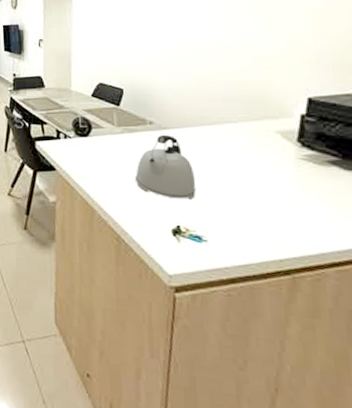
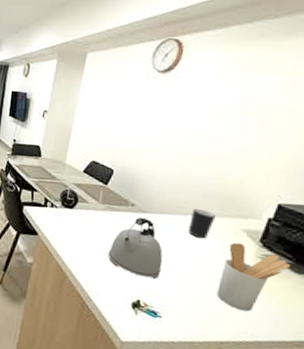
mug: none [216,117,243,148] -> present [188,209,216,239]
utensil holder: none [262,146,337,221] -> present [217,242,290,312]

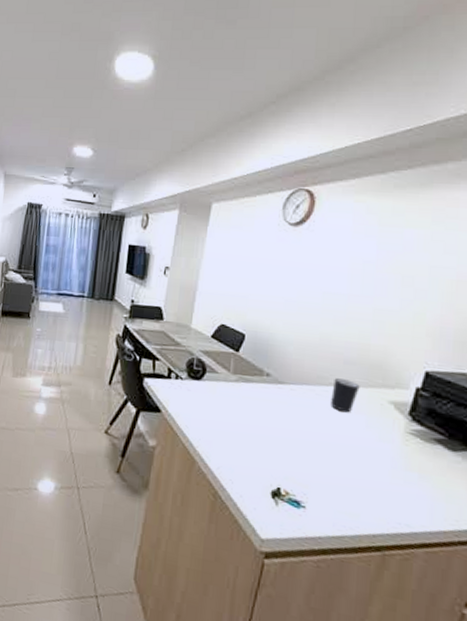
kettle: present [108,217,163,279] -> none [242,389,304,462]
utensil holder: present [217,242,290,312] -> none [366,416,443,497]

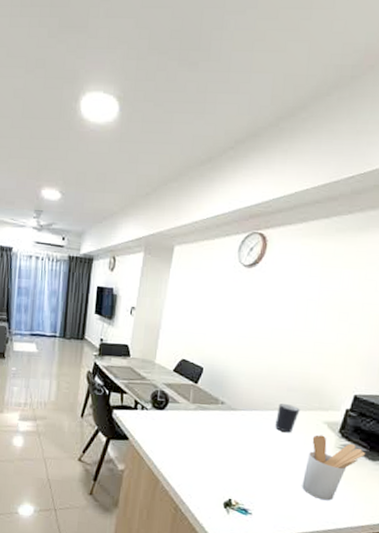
utensil holder: none [366,416,443,497] -> present [302,435,365,501]

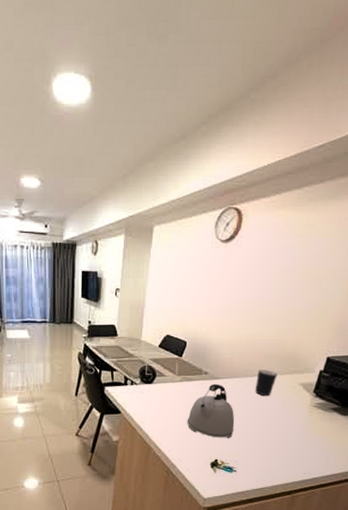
kettle: none [199,415,252,476] -> present [187,383,235,438]
utensil holder: present [302,435,365,501] -> none [281,396,338,454]

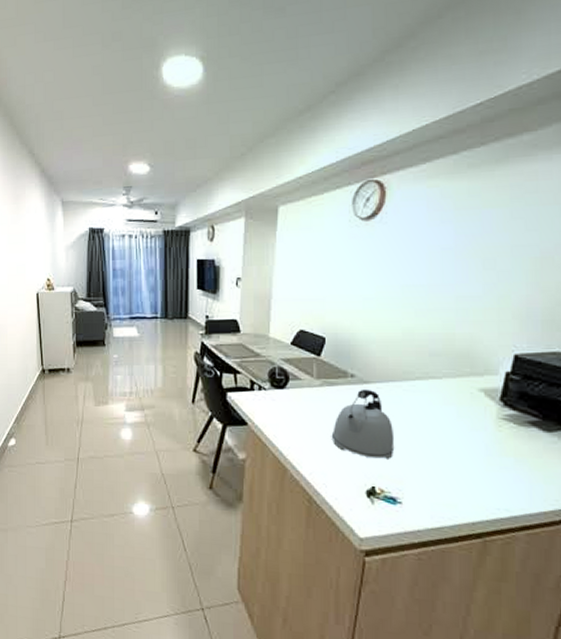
mug: present [255,370,277,396] -> none [419,372,448,405]

